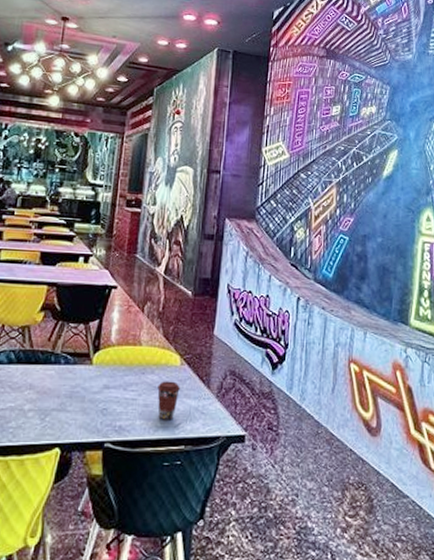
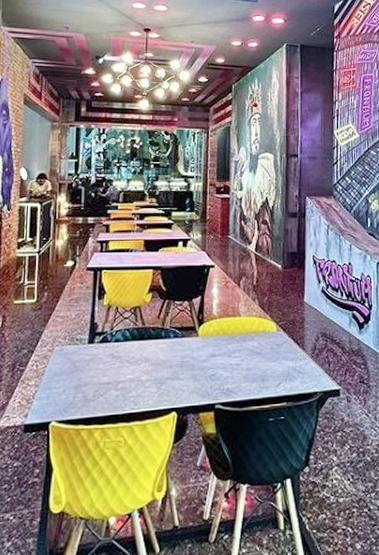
coffee cup: present [157,381,180,420] -> none [258,346,278,381]

